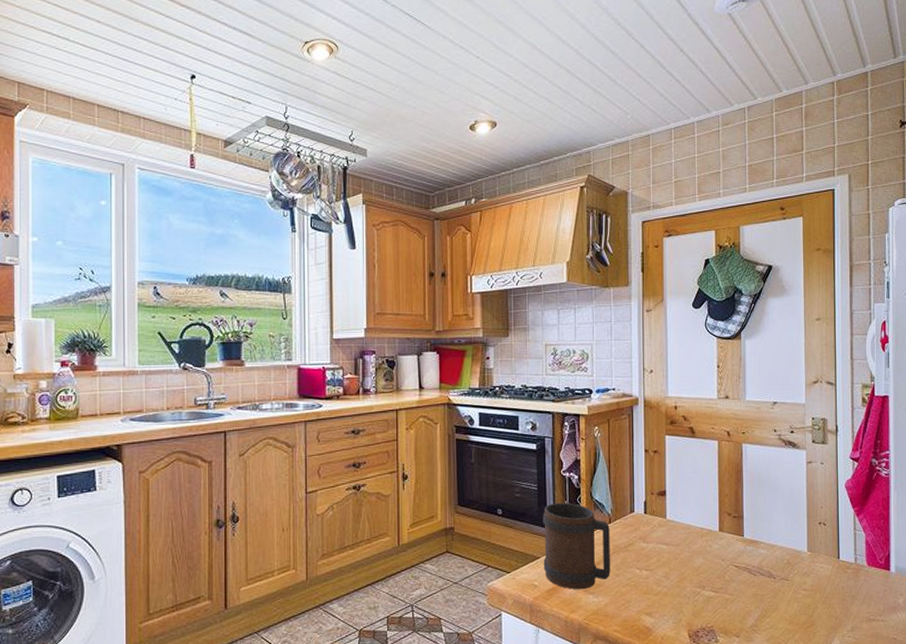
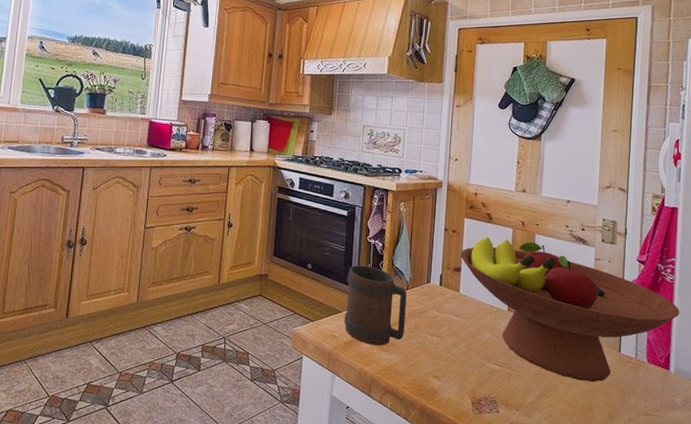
fruit bowl: none [664,453,897,596] -> present [461,238,680,382]

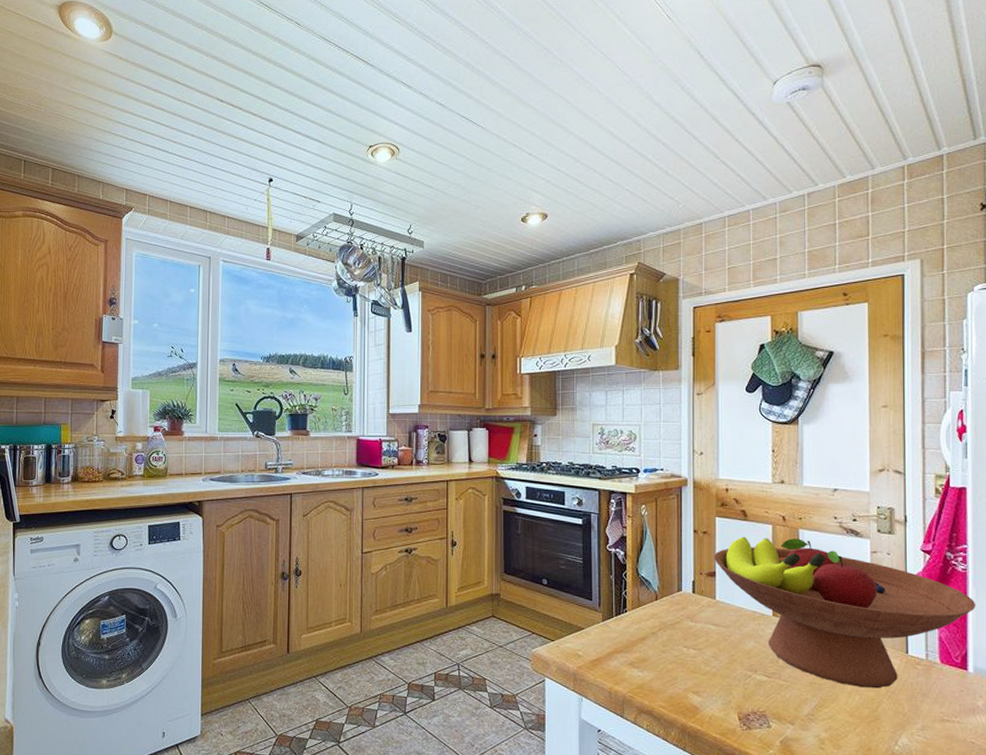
mug: present [344,265,407,346] -> none [587,577,656,663]

